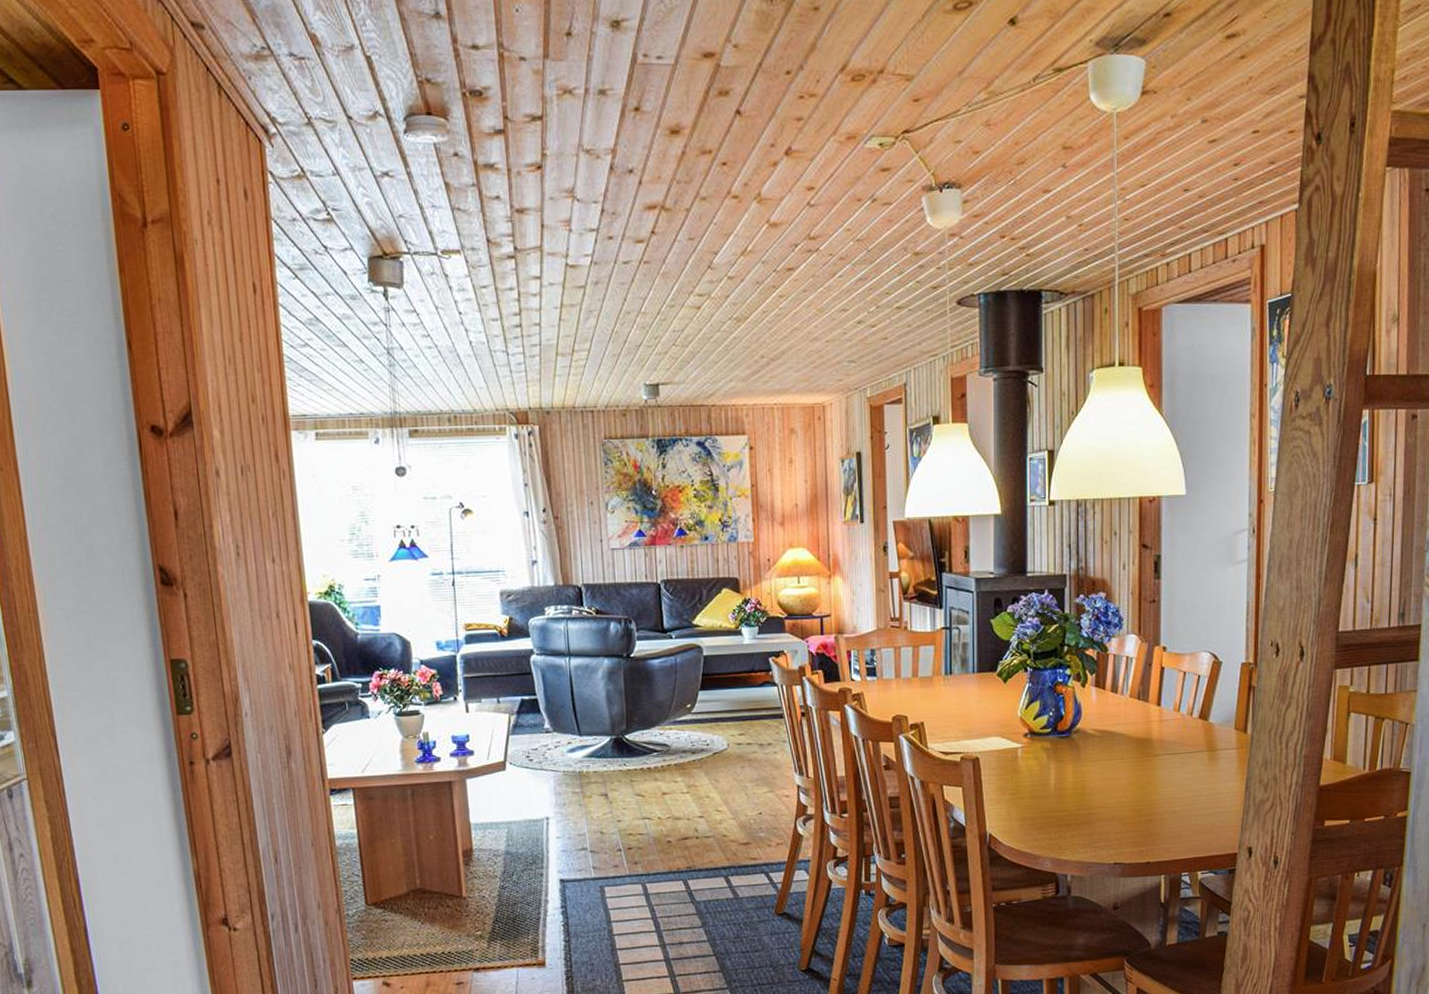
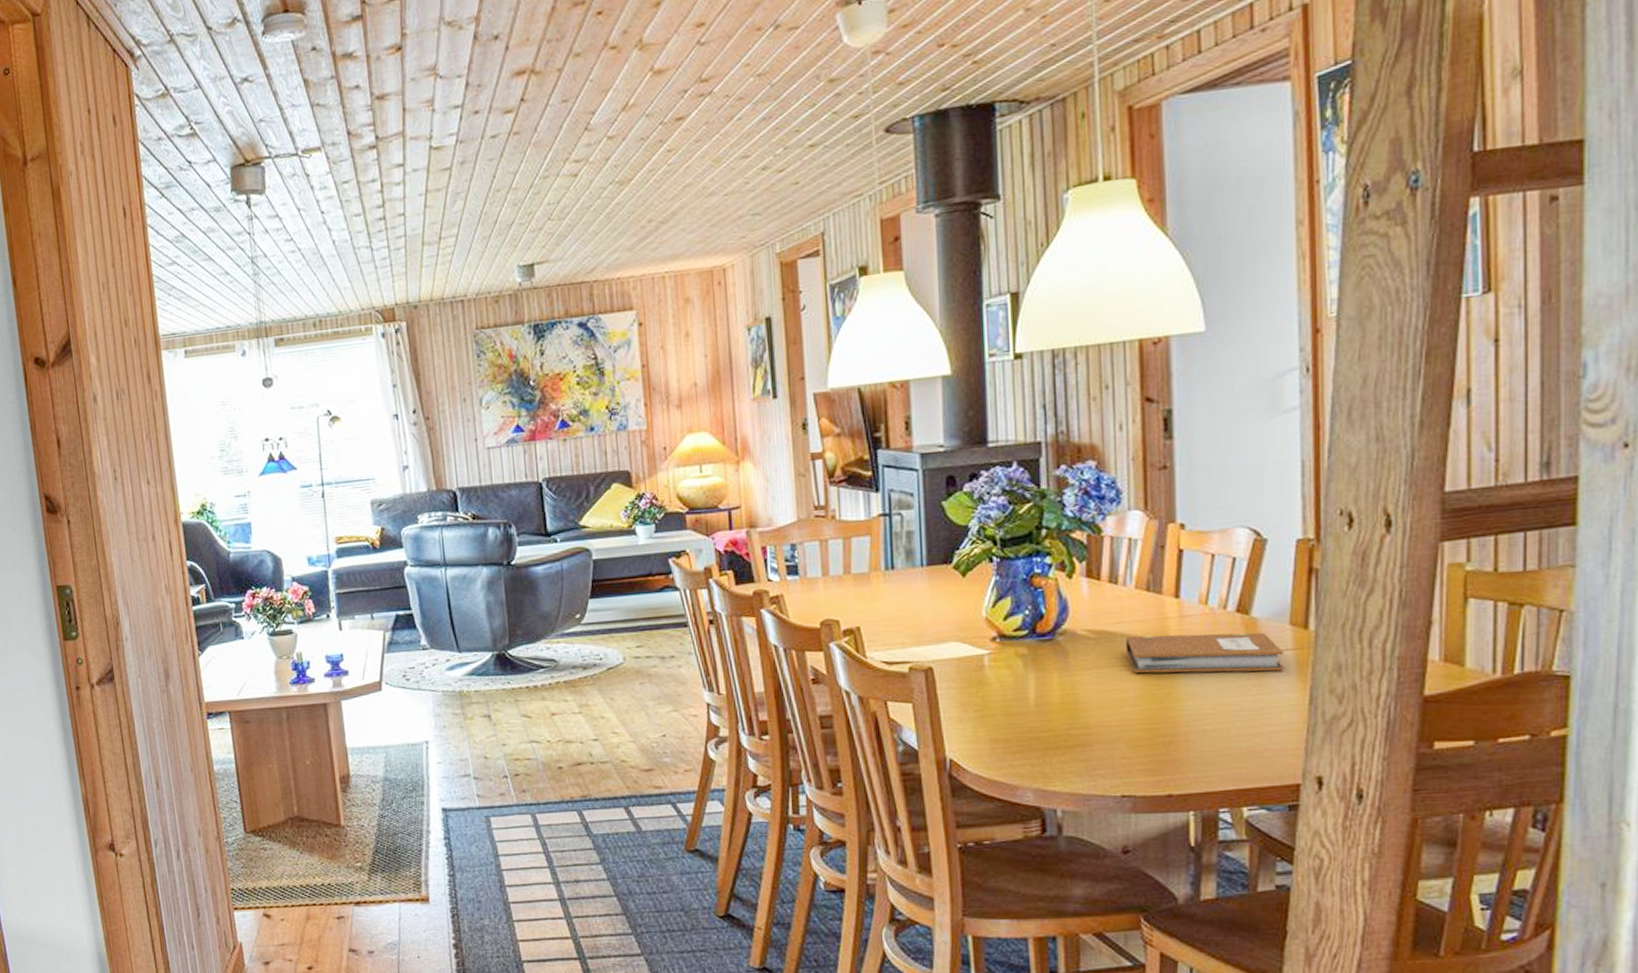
notebook: none [1121,734,1230,766] -> present [1125,632,1285,673]

